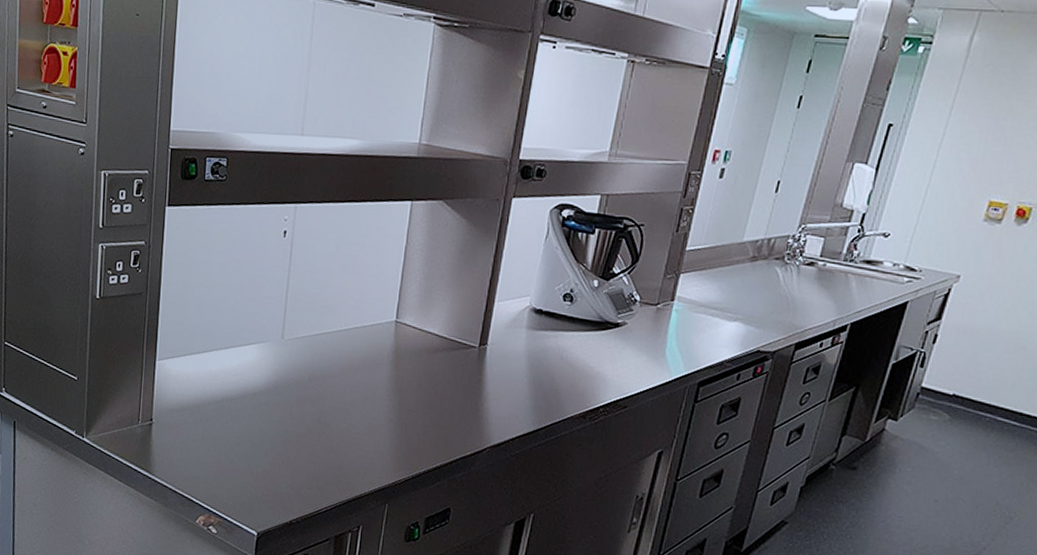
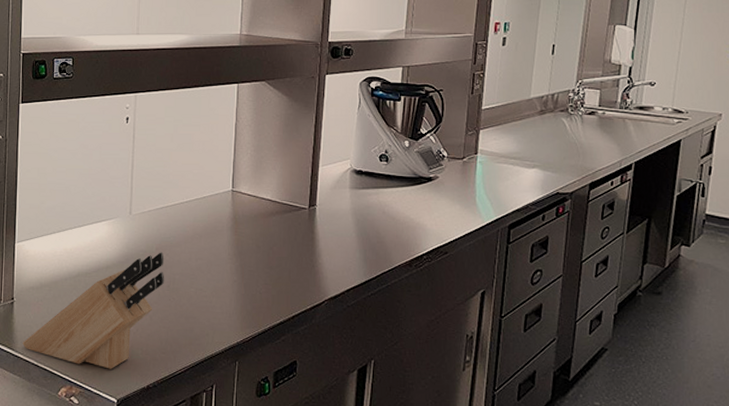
knife block: none [159,382,317,501] -> present [22,252,165,369]

